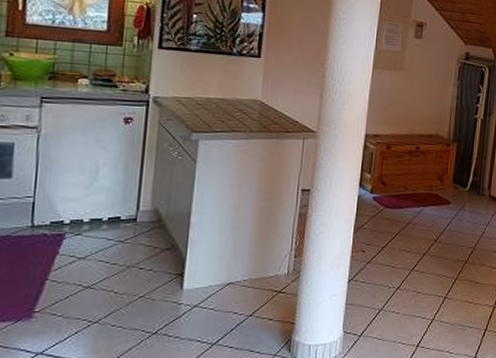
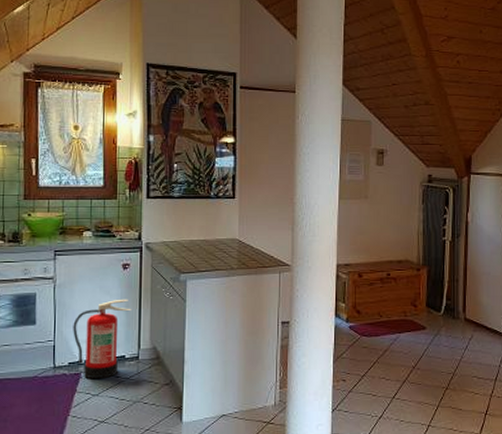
fire extinguisher: none [58,155,132,241] -> present [73,299,132,380]

